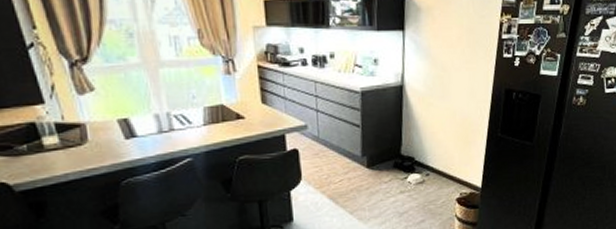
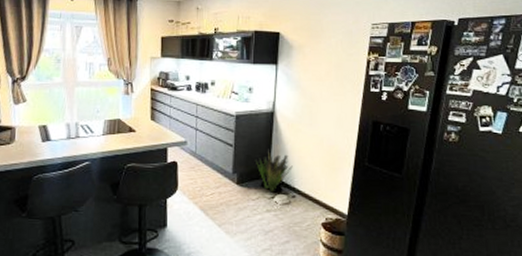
decorative plant: none [385,126,425,173] -> present [254,148,293,193]

